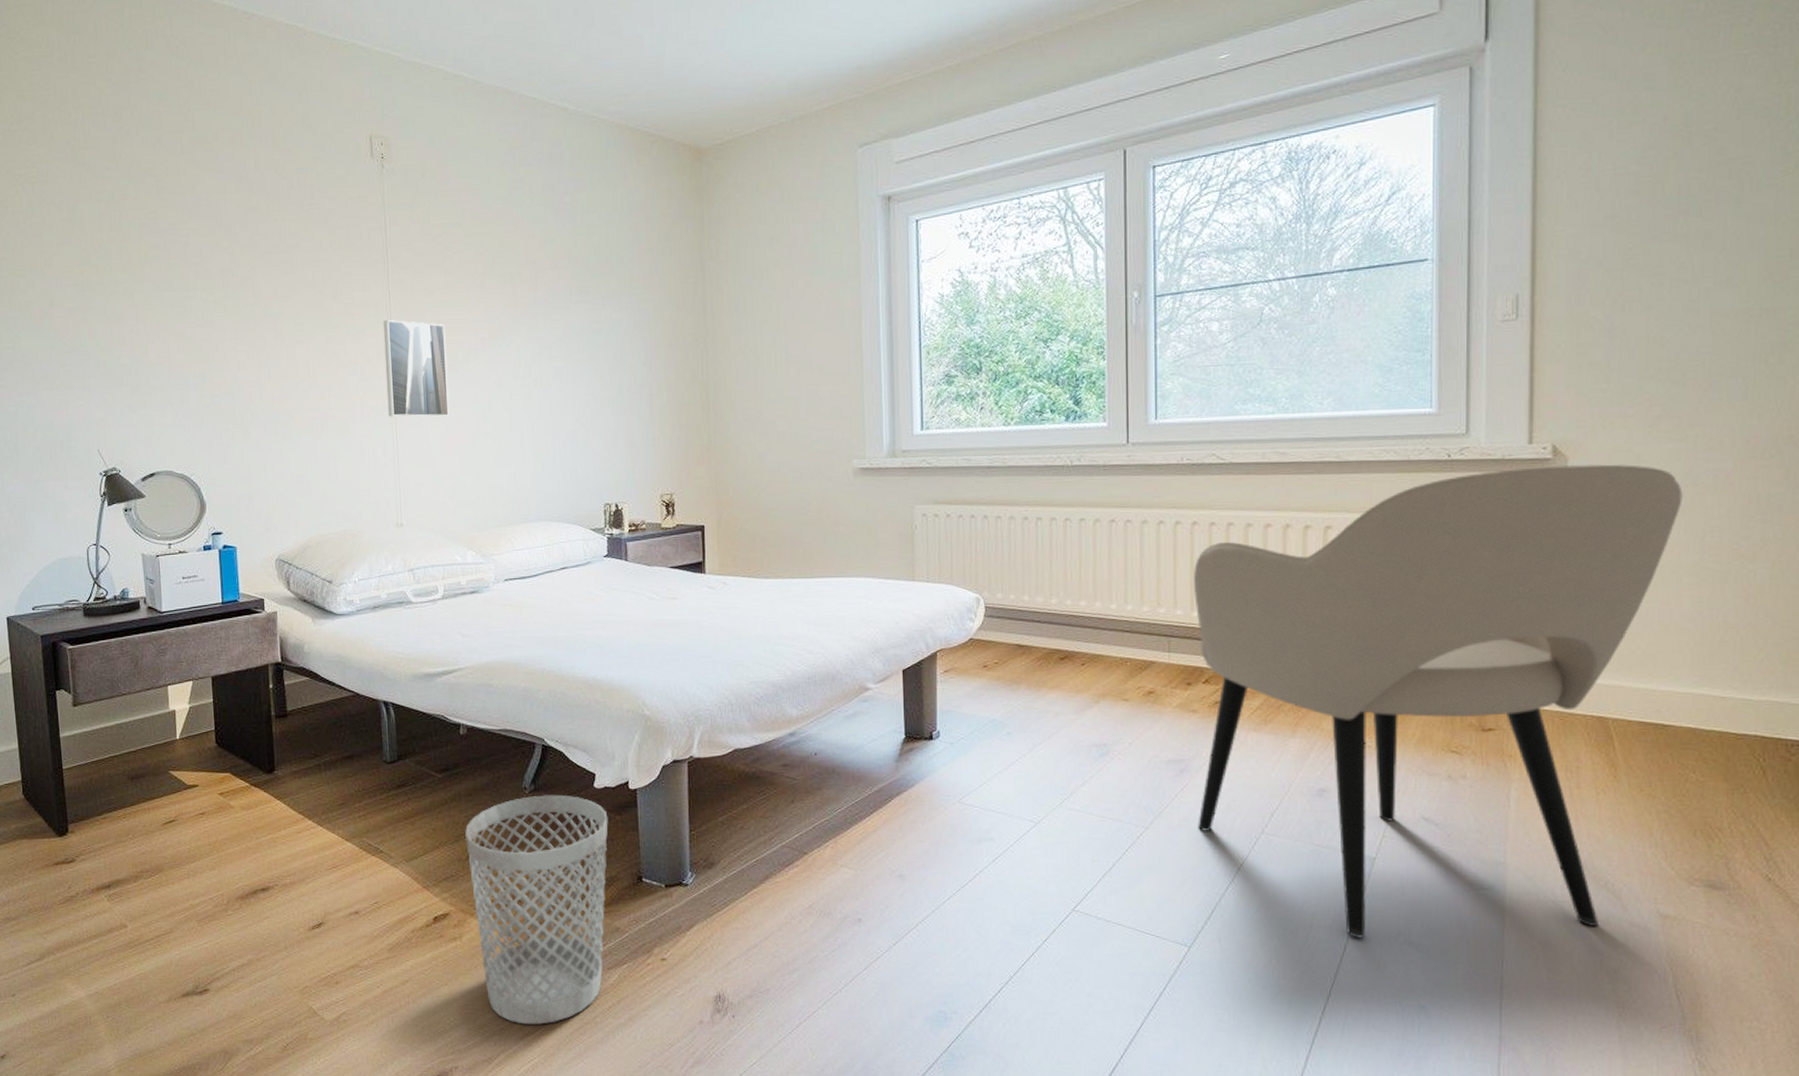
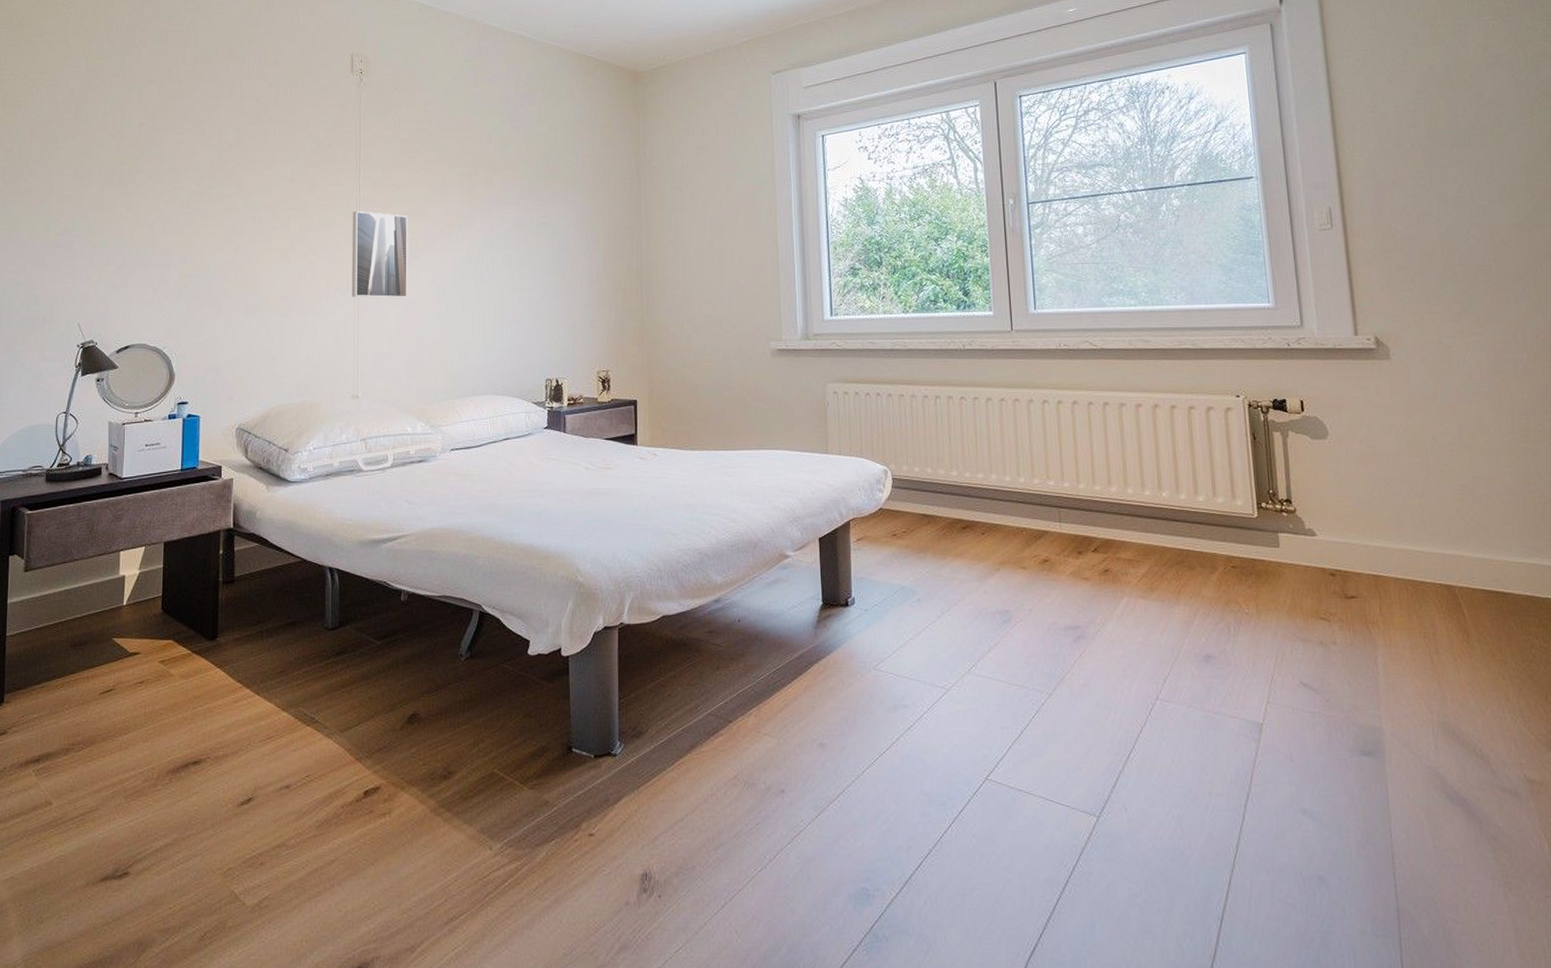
wastebasket: present [465,795,608,1025] -> none [401,662,541,908]
armchair: present [1194,464,1683,938] -> none [1077,354,1491,806]

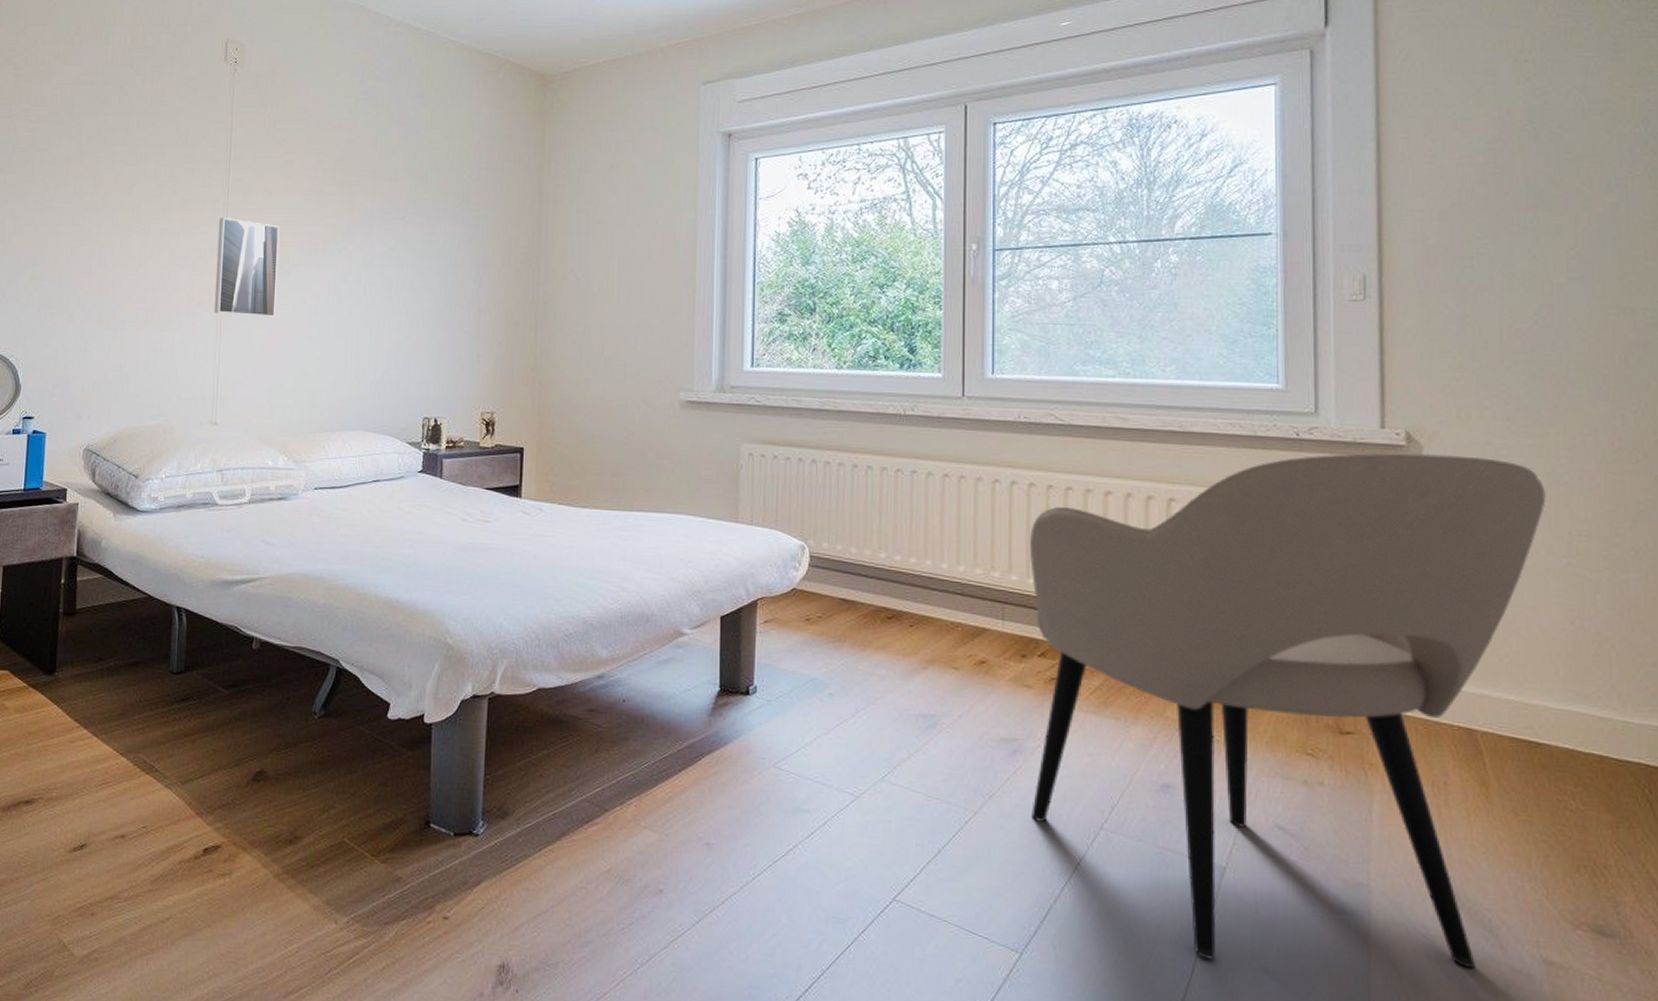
armchair: none [1077,354,1491,806] -> present [1030,453,1546,968]

